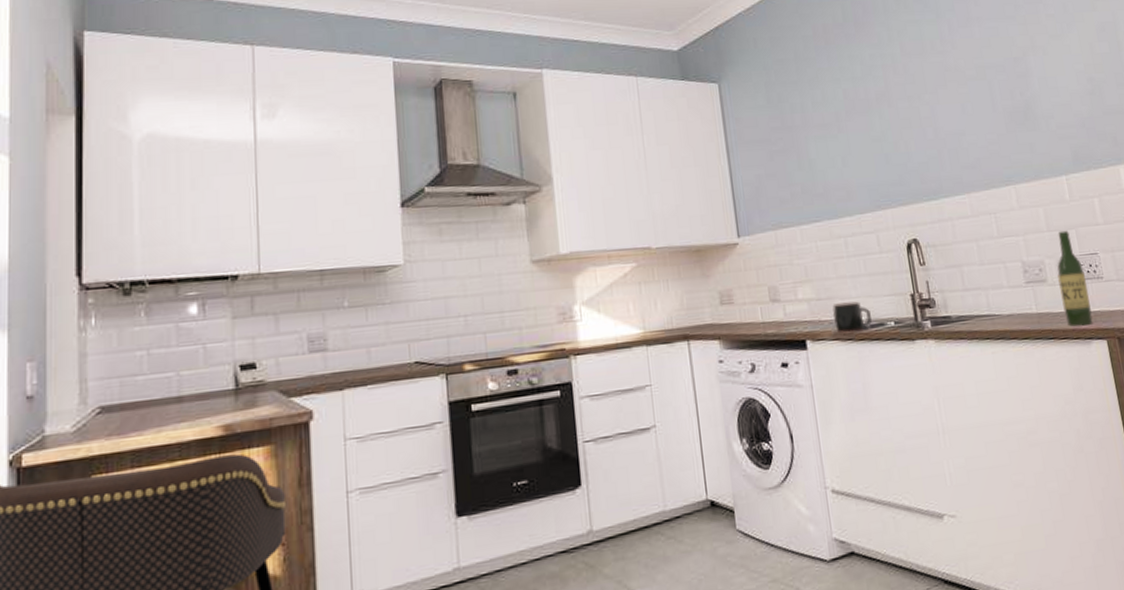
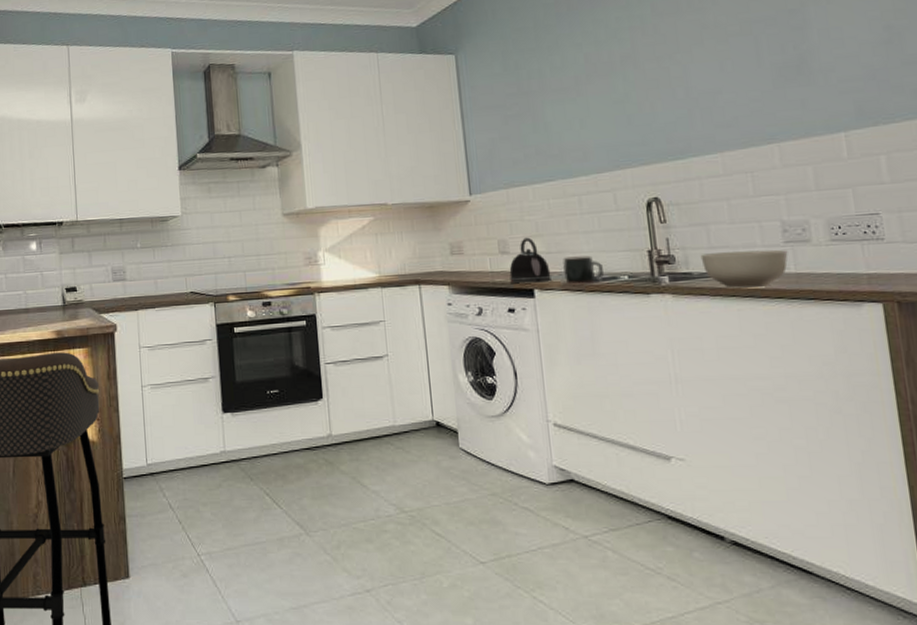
kettle: none [780,283,823,335] -> present [509,237,552,284]
bowl: none [956,290,1030,331] -> present [700,249,788,288]
wine bottle: present [1057,230,1094,327] -> none [824,189,867,289]

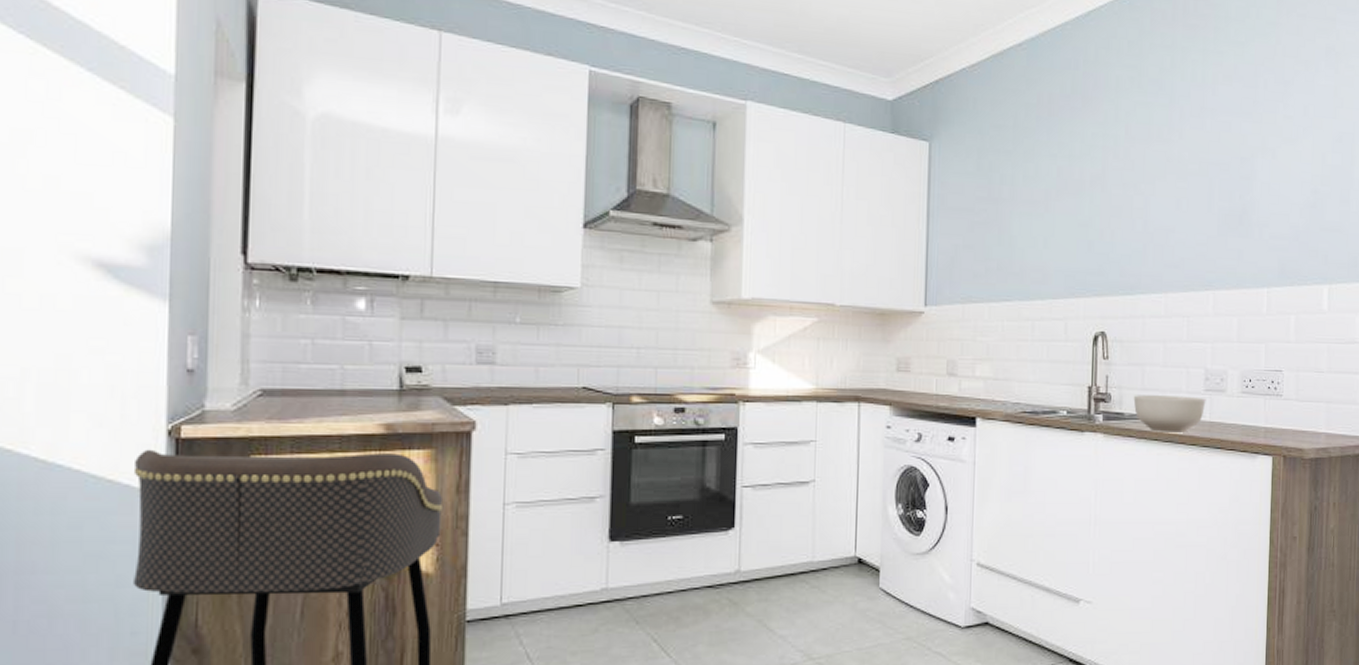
kettle: present [509,237,552,284] -> none [954,360,995,411]
mug: present [562,255,604,286] -> none [1006,385,1045,418]

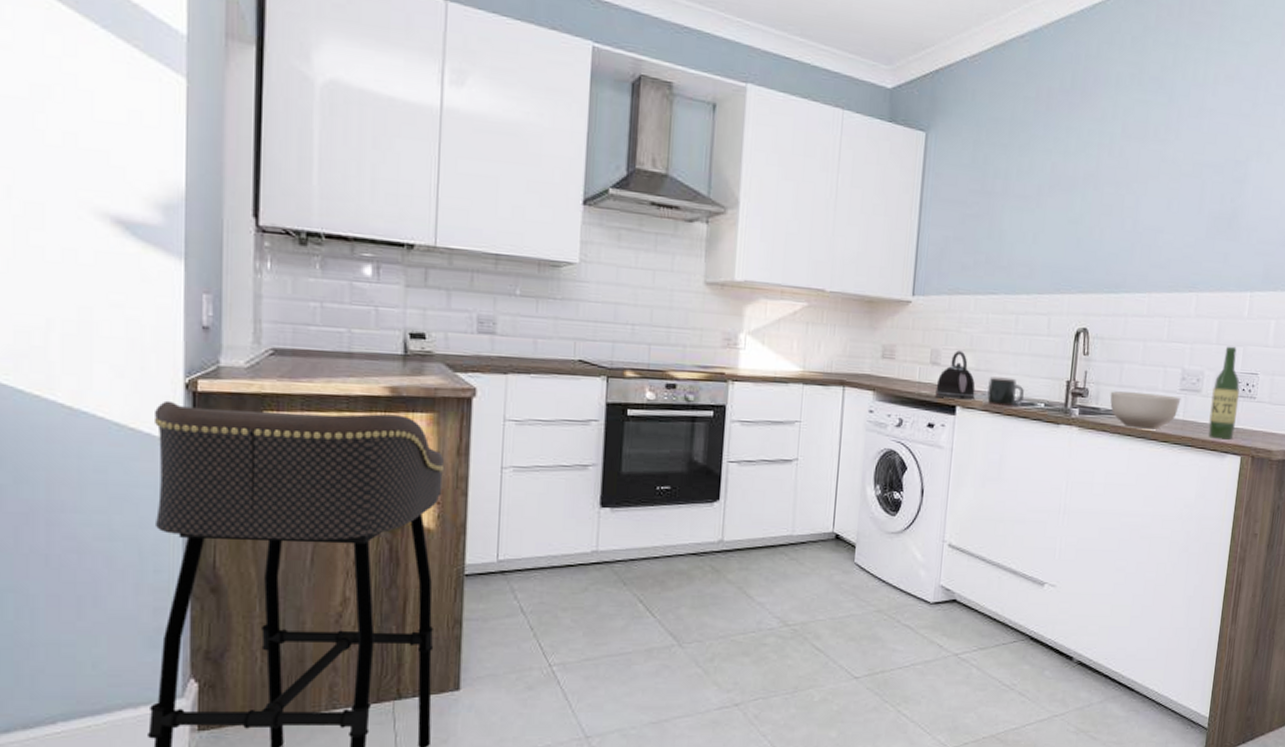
kettle: none [954,360,995,411] -> present [935,350,976,400]
mug: none [1006,385,1045,418] -> present [987,377,1024,409]
wine bottle: none [1236,343,1265,441] -> present [1207,346,1240,441]

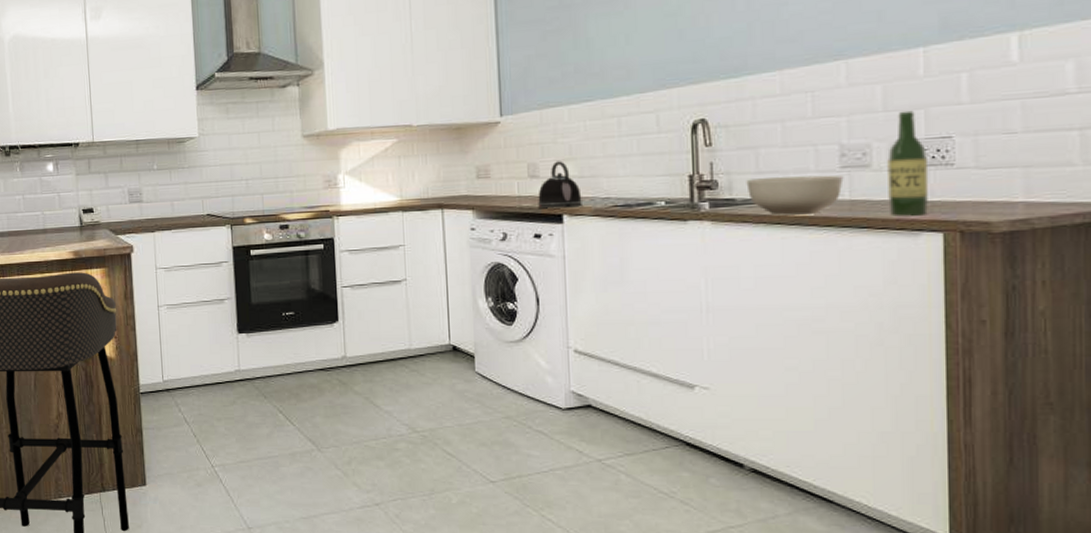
mug: present [987,377,1024,409] -> none [594,180,639,211]

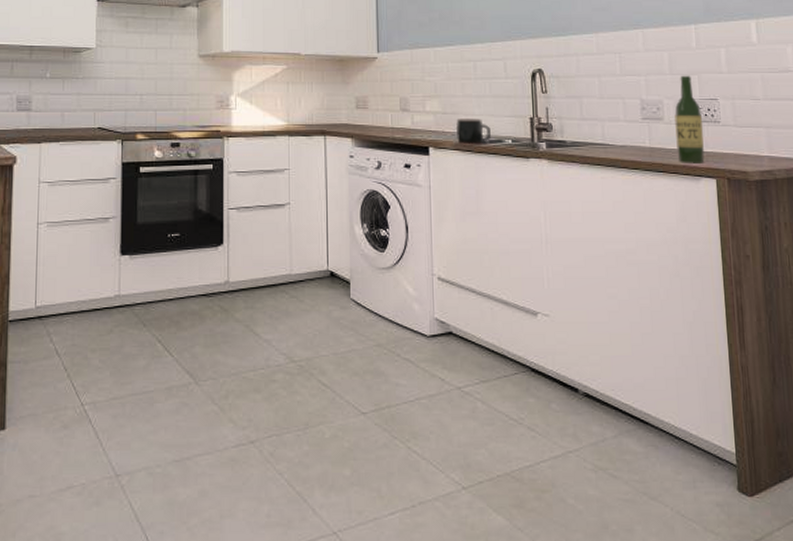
kettle: present [538,161,582,209] -> none [408,97,445,141]
mug: none [594,180,639,211] -> present [455,118,491,146]
bowl: present [746,175,844,216] -> none [573,124,645,159]

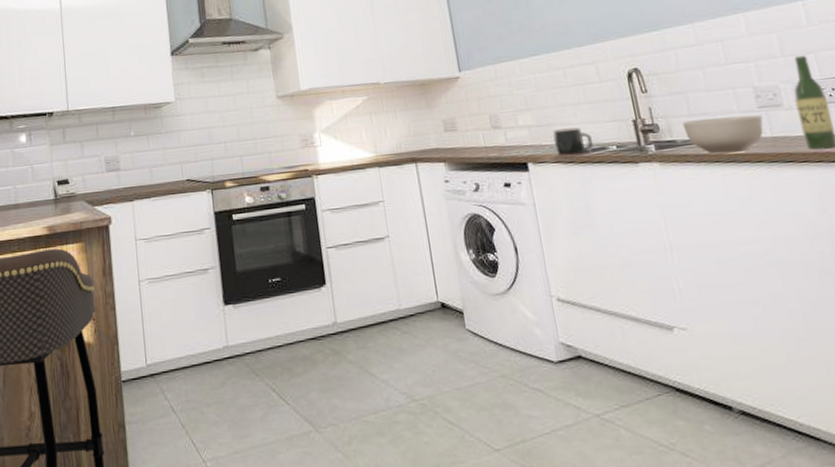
bowl: none [573,124,645,159] -> present [682,114,764,154]

